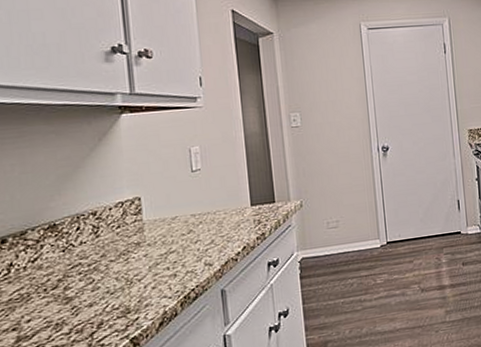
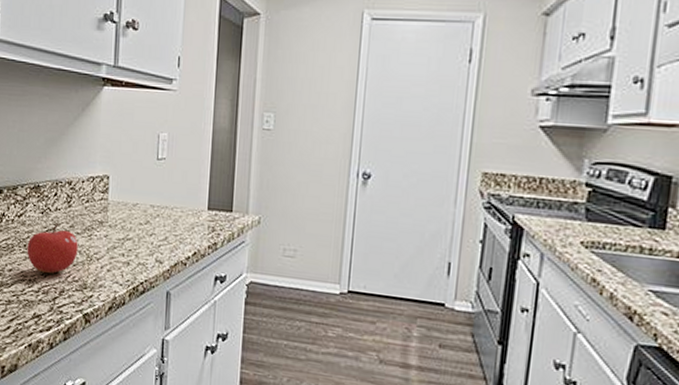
fruit: none [48,257,114,313] -> present [27,223,78,274]

